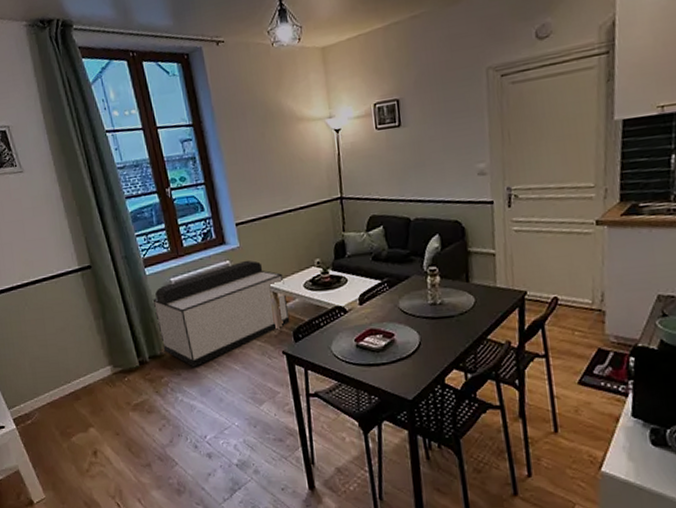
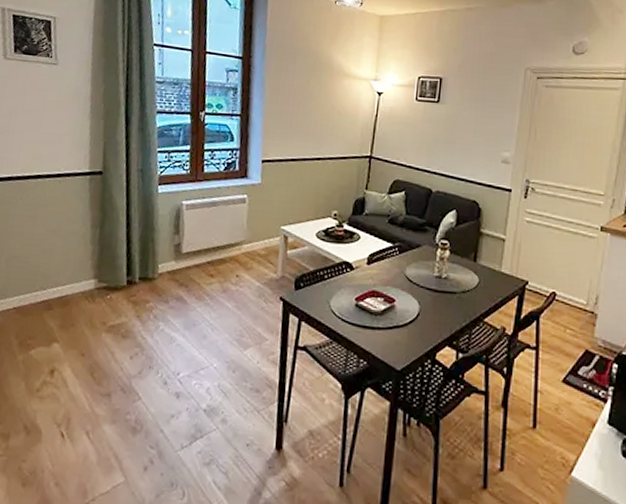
storage bench: present [152,260,290,367] -> none [156,198,298,297]

